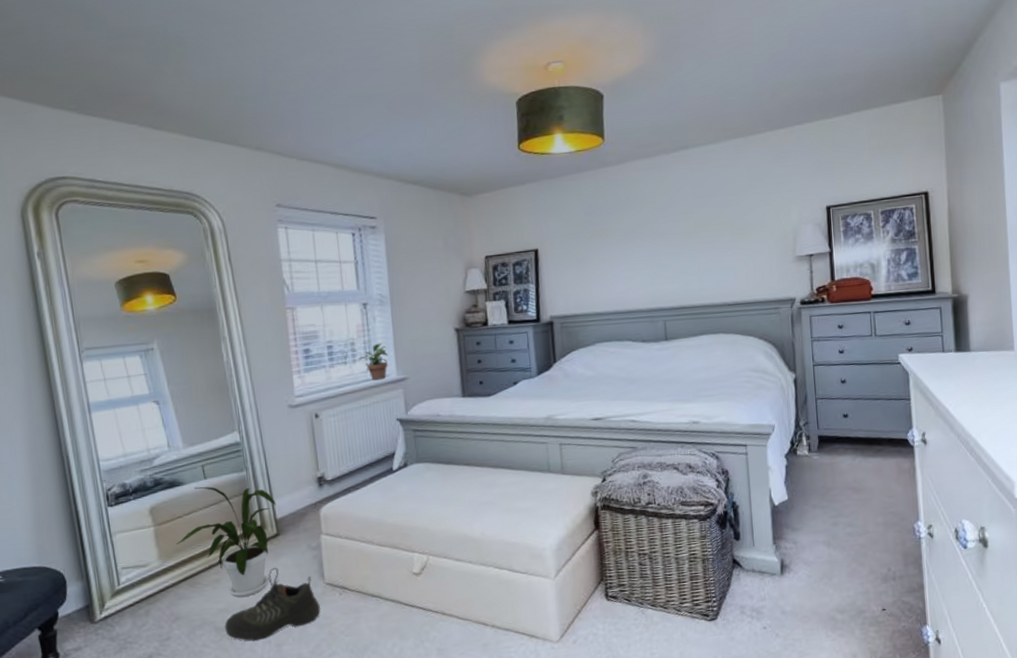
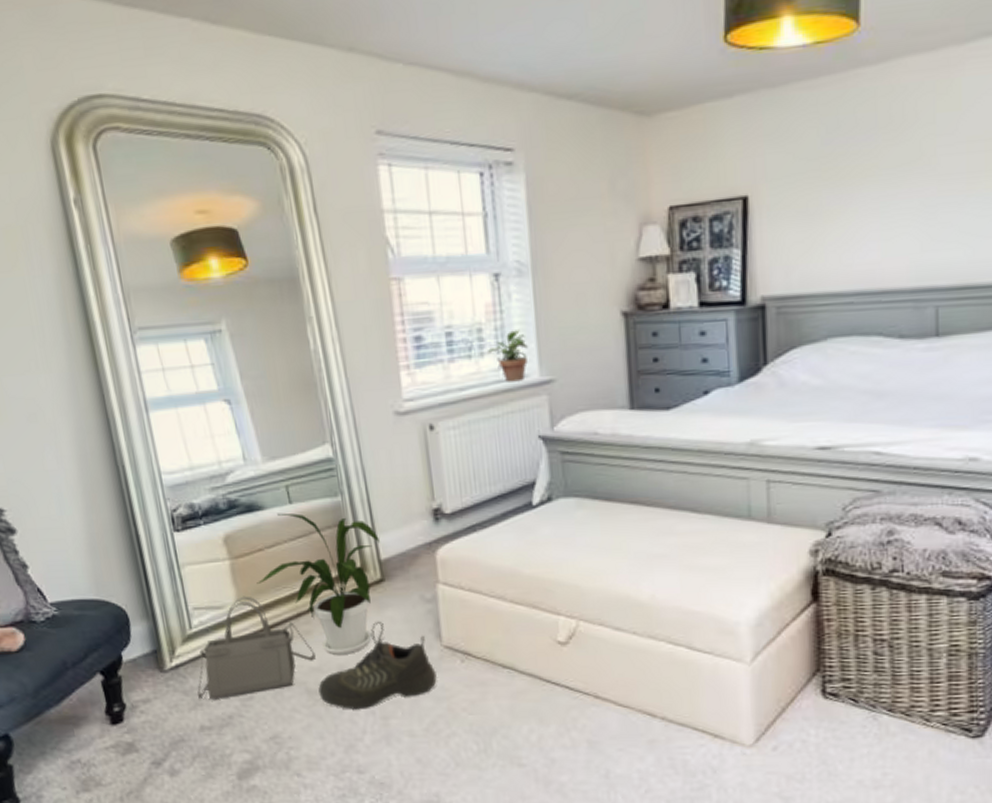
handbag: none [123,555,223,644] -> present [197,596,316,700]

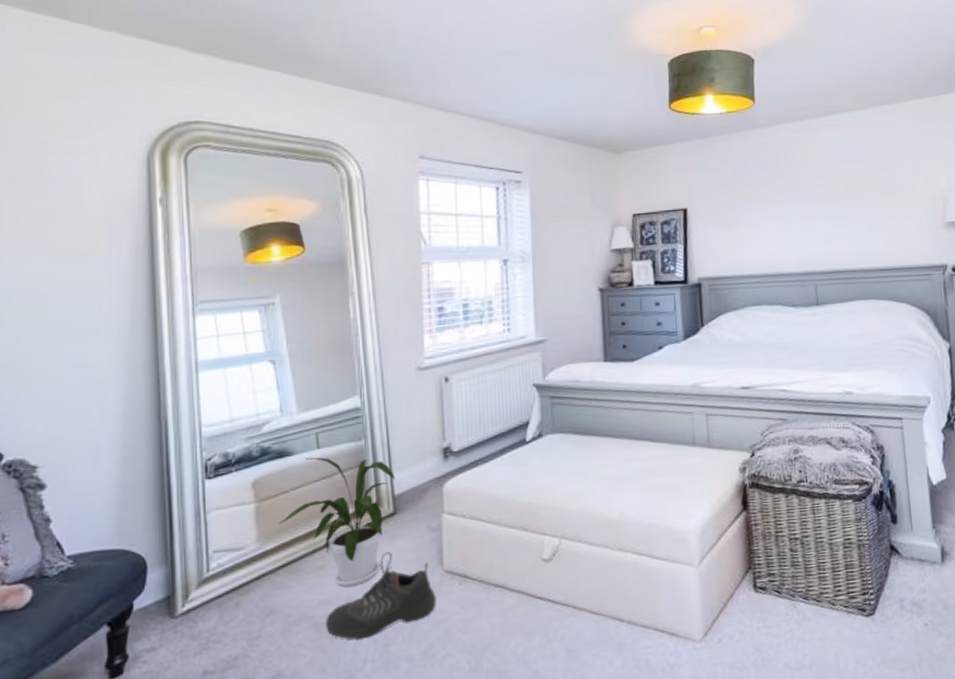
handbag: present [197,596,316,700] -> none [206,536,326,644]
potted plant: present [488,330,528,382] -> none [496,302,527,342]

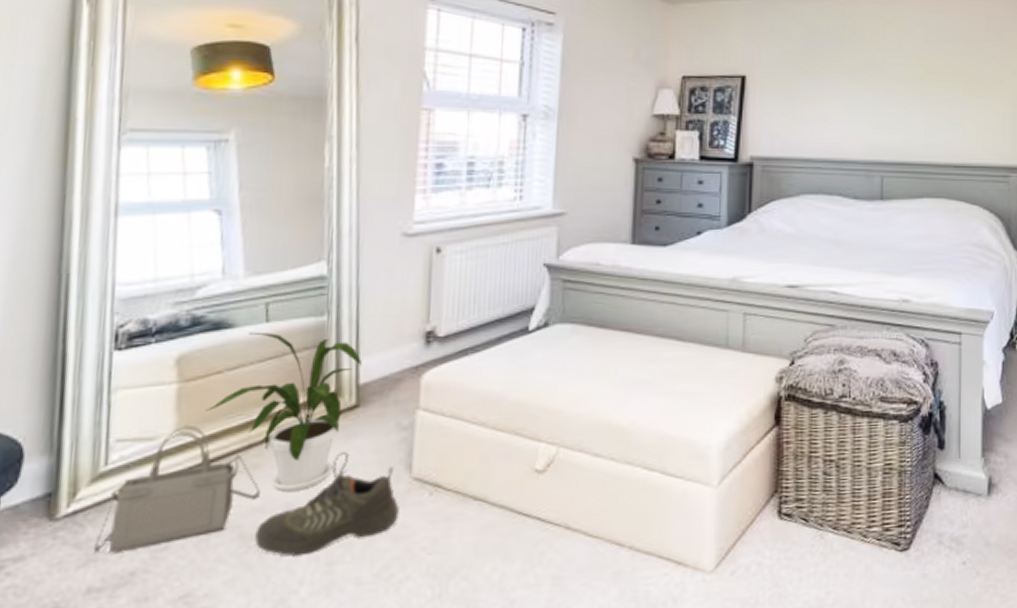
handbag: none [206,536,326,644] -> present [94,425,260,554]

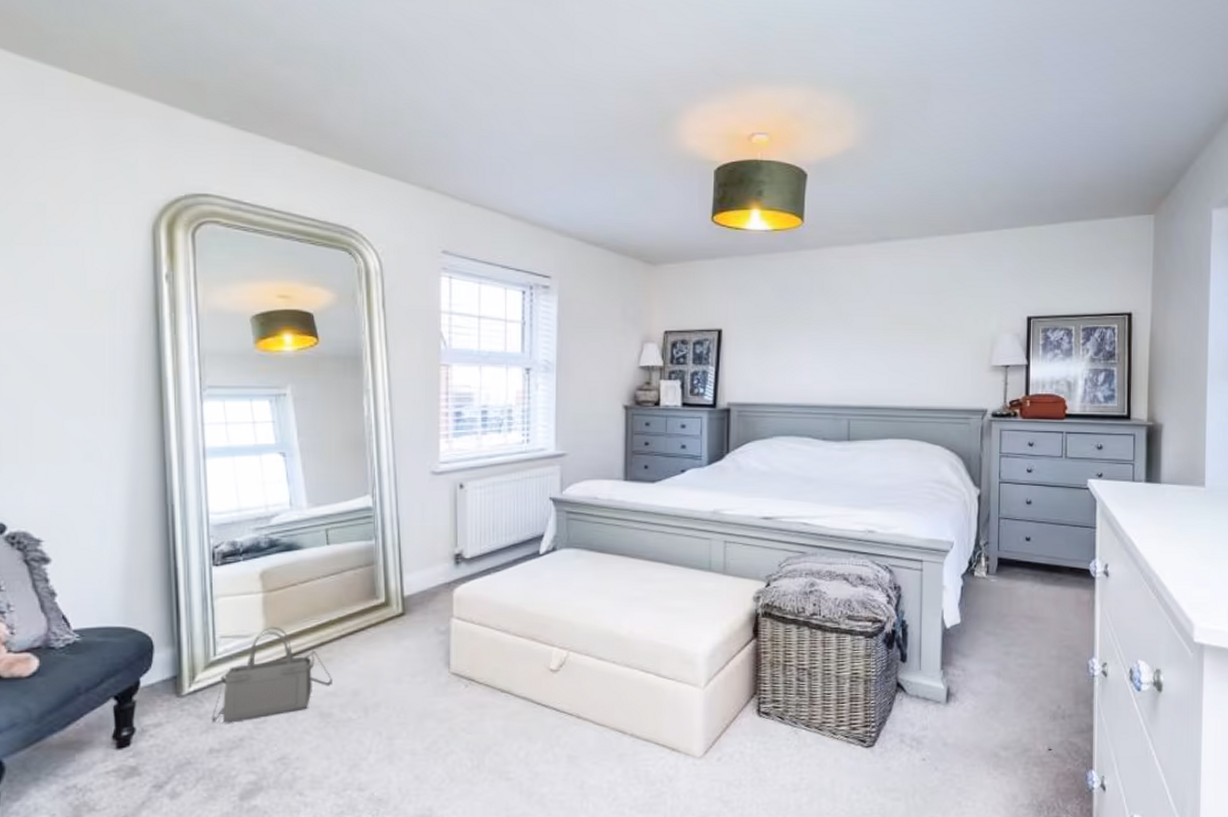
house plant: present [206,332,362,492] -> none [286,552,405,680]
shoe: present [255,451,399,556] -> none [331,650,442,731]

